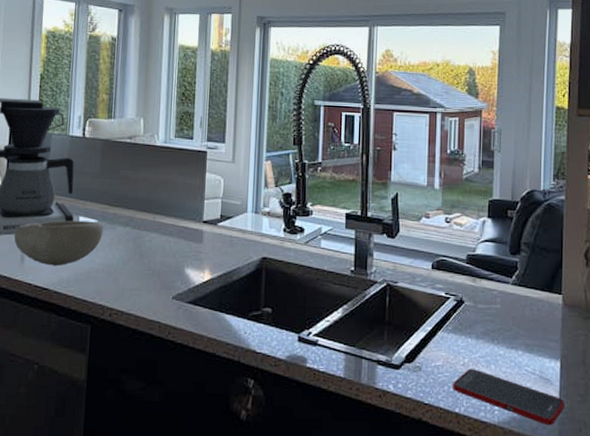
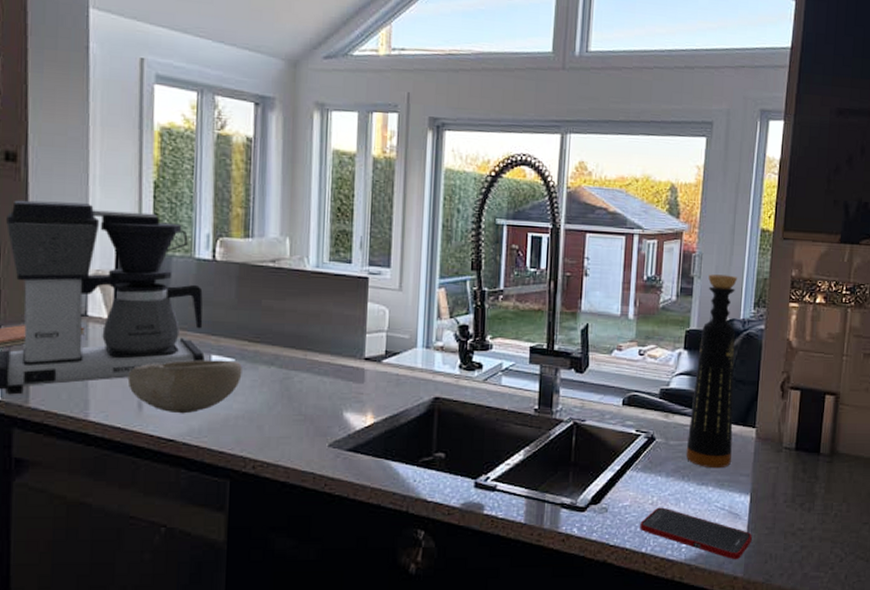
bottle: none [494,148,539,333] -> present [685,274,737,469]

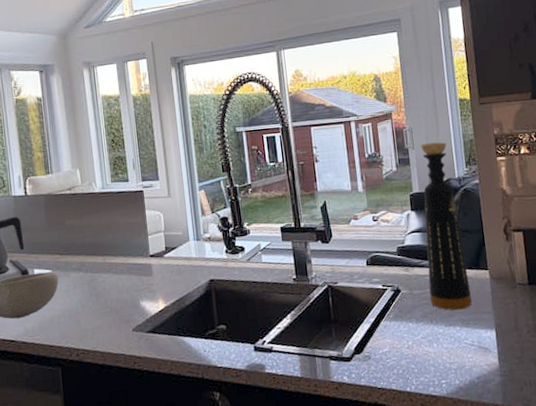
cell phone: present [640,507,752,560] -> none [401,349,505,390]

